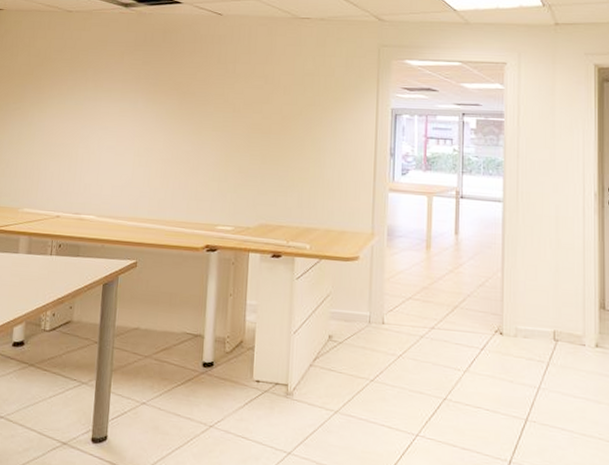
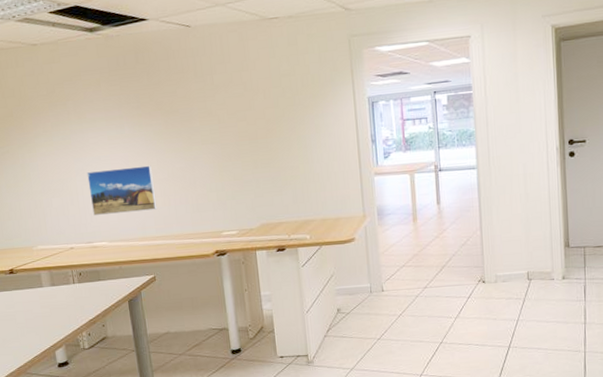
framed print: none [88,141,157,190] -> present [87,165,157,216]

